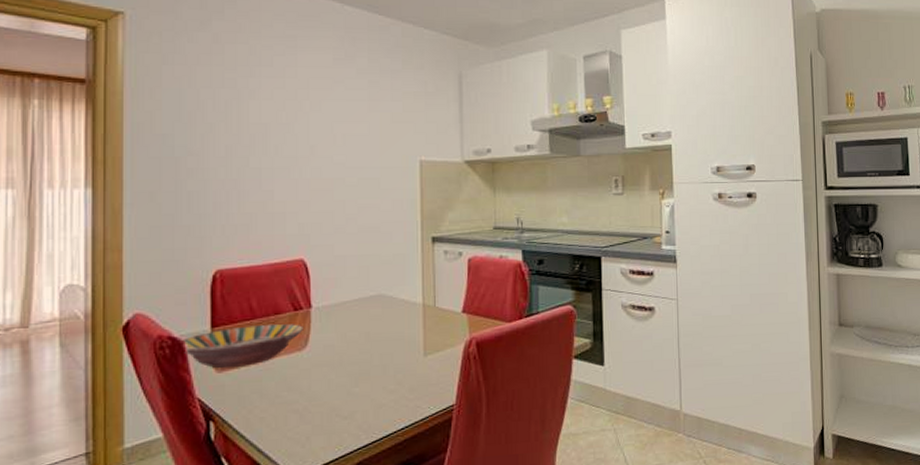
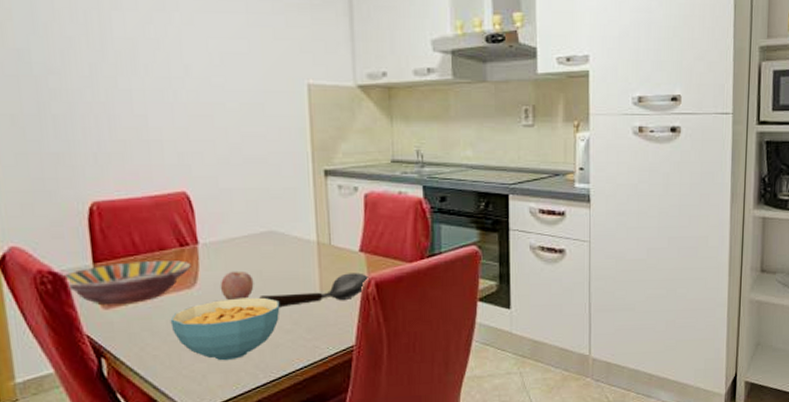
cereal bowl: none [279,358,385,423] -> present [170,297,280,361]
fruit: none [329,333,361,363] -> present [220,270,254,301]
spoon: none [364,333,471,368] -> present [258,273,370,308]

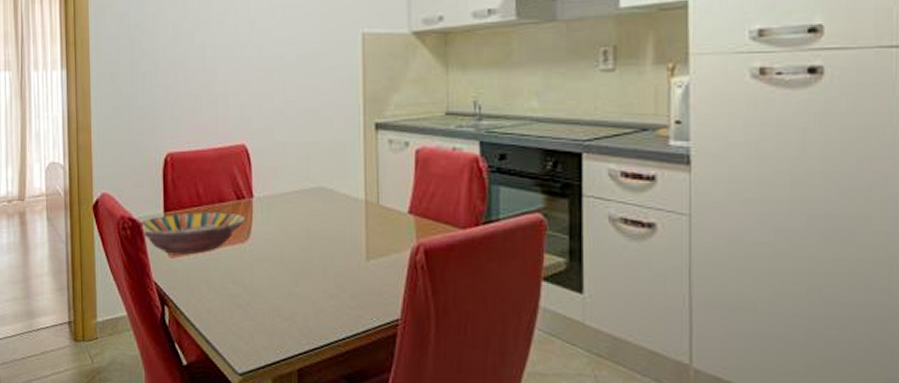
cereal bowl: present [170,297,280,361] -> none [224,256,326,322]
fruit: present [220,270,254,301] -> none [270,227,302,259]
spoon: present [258,273,370,308] -> none [305,236,419,270]

